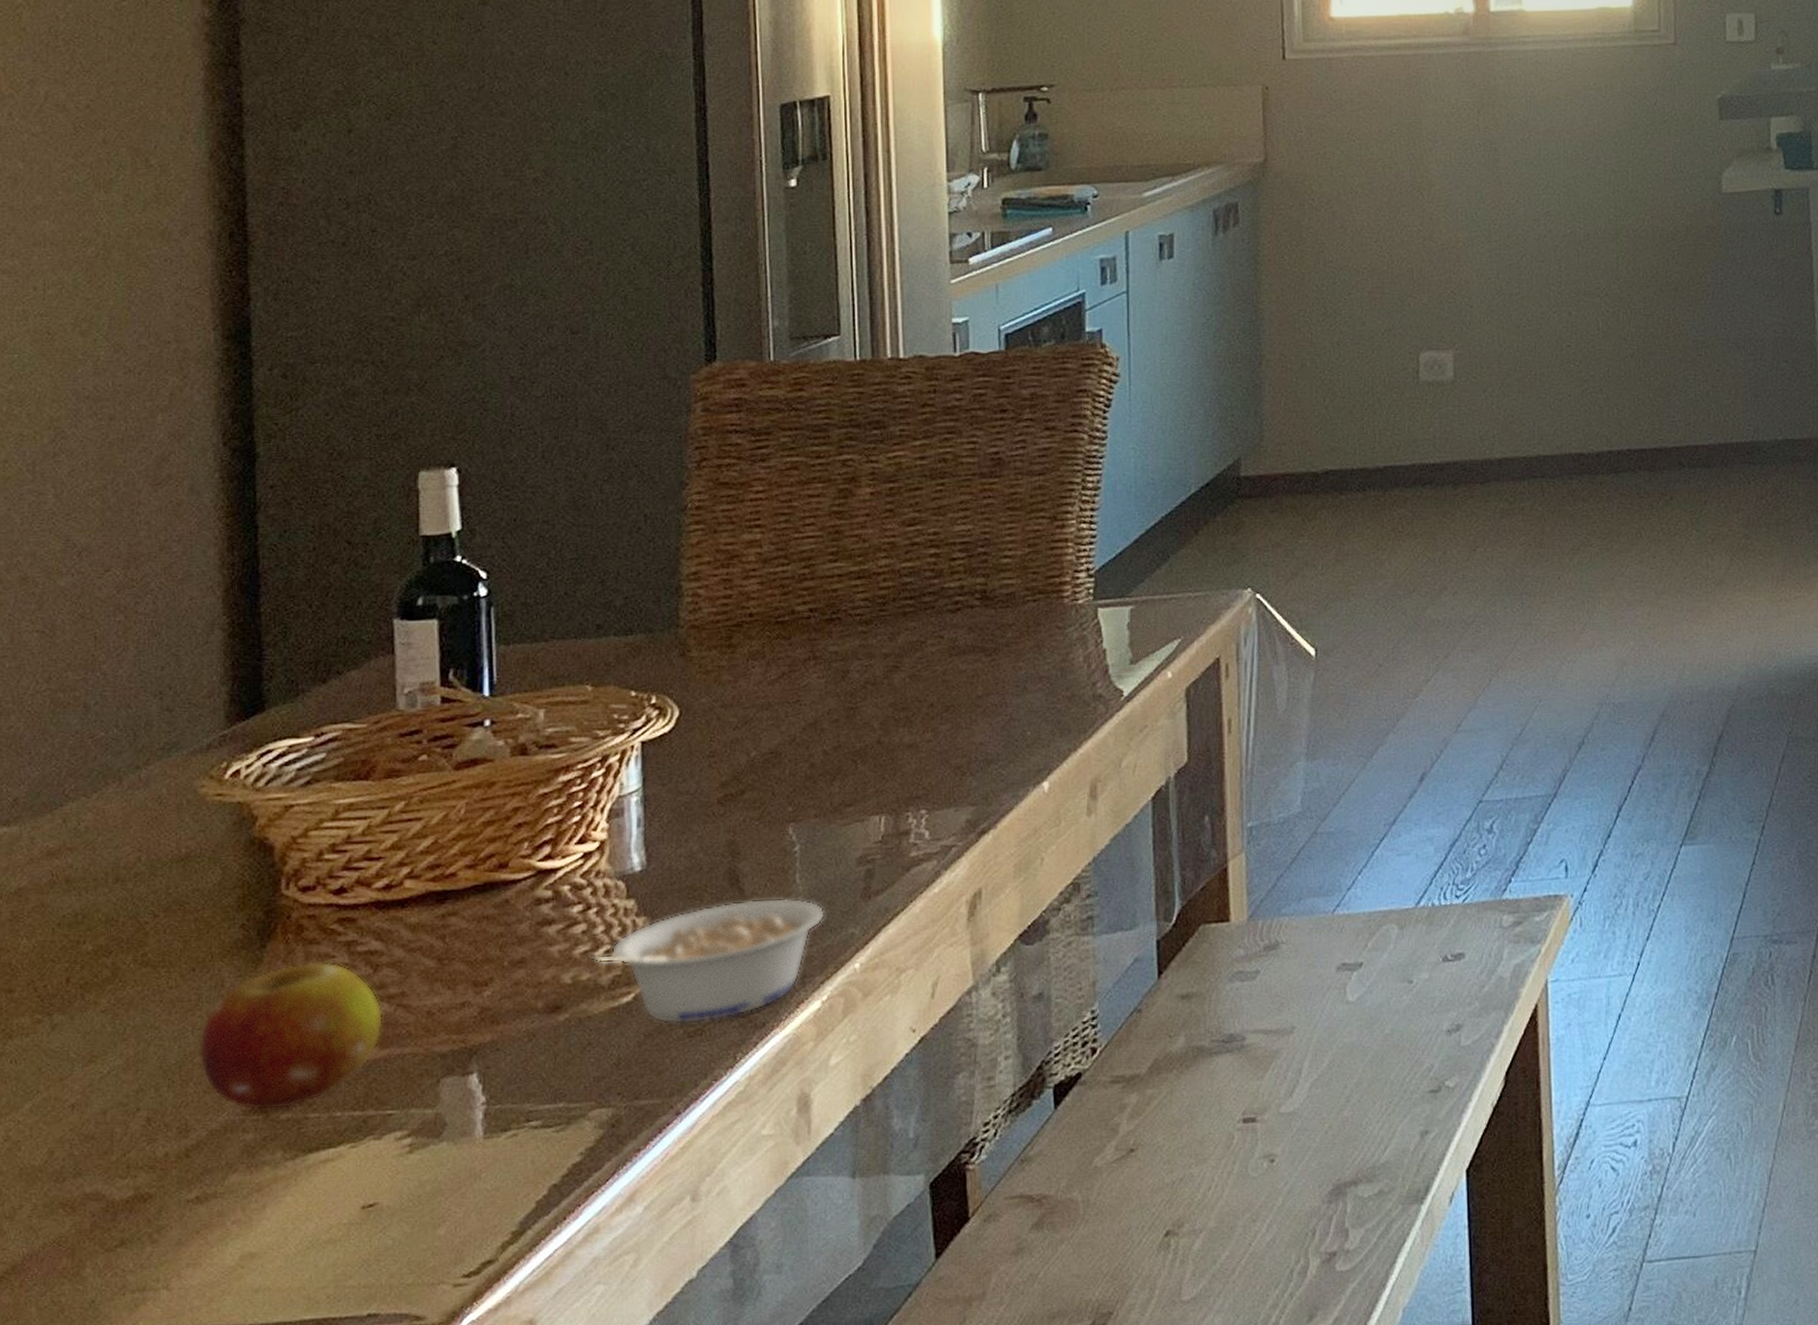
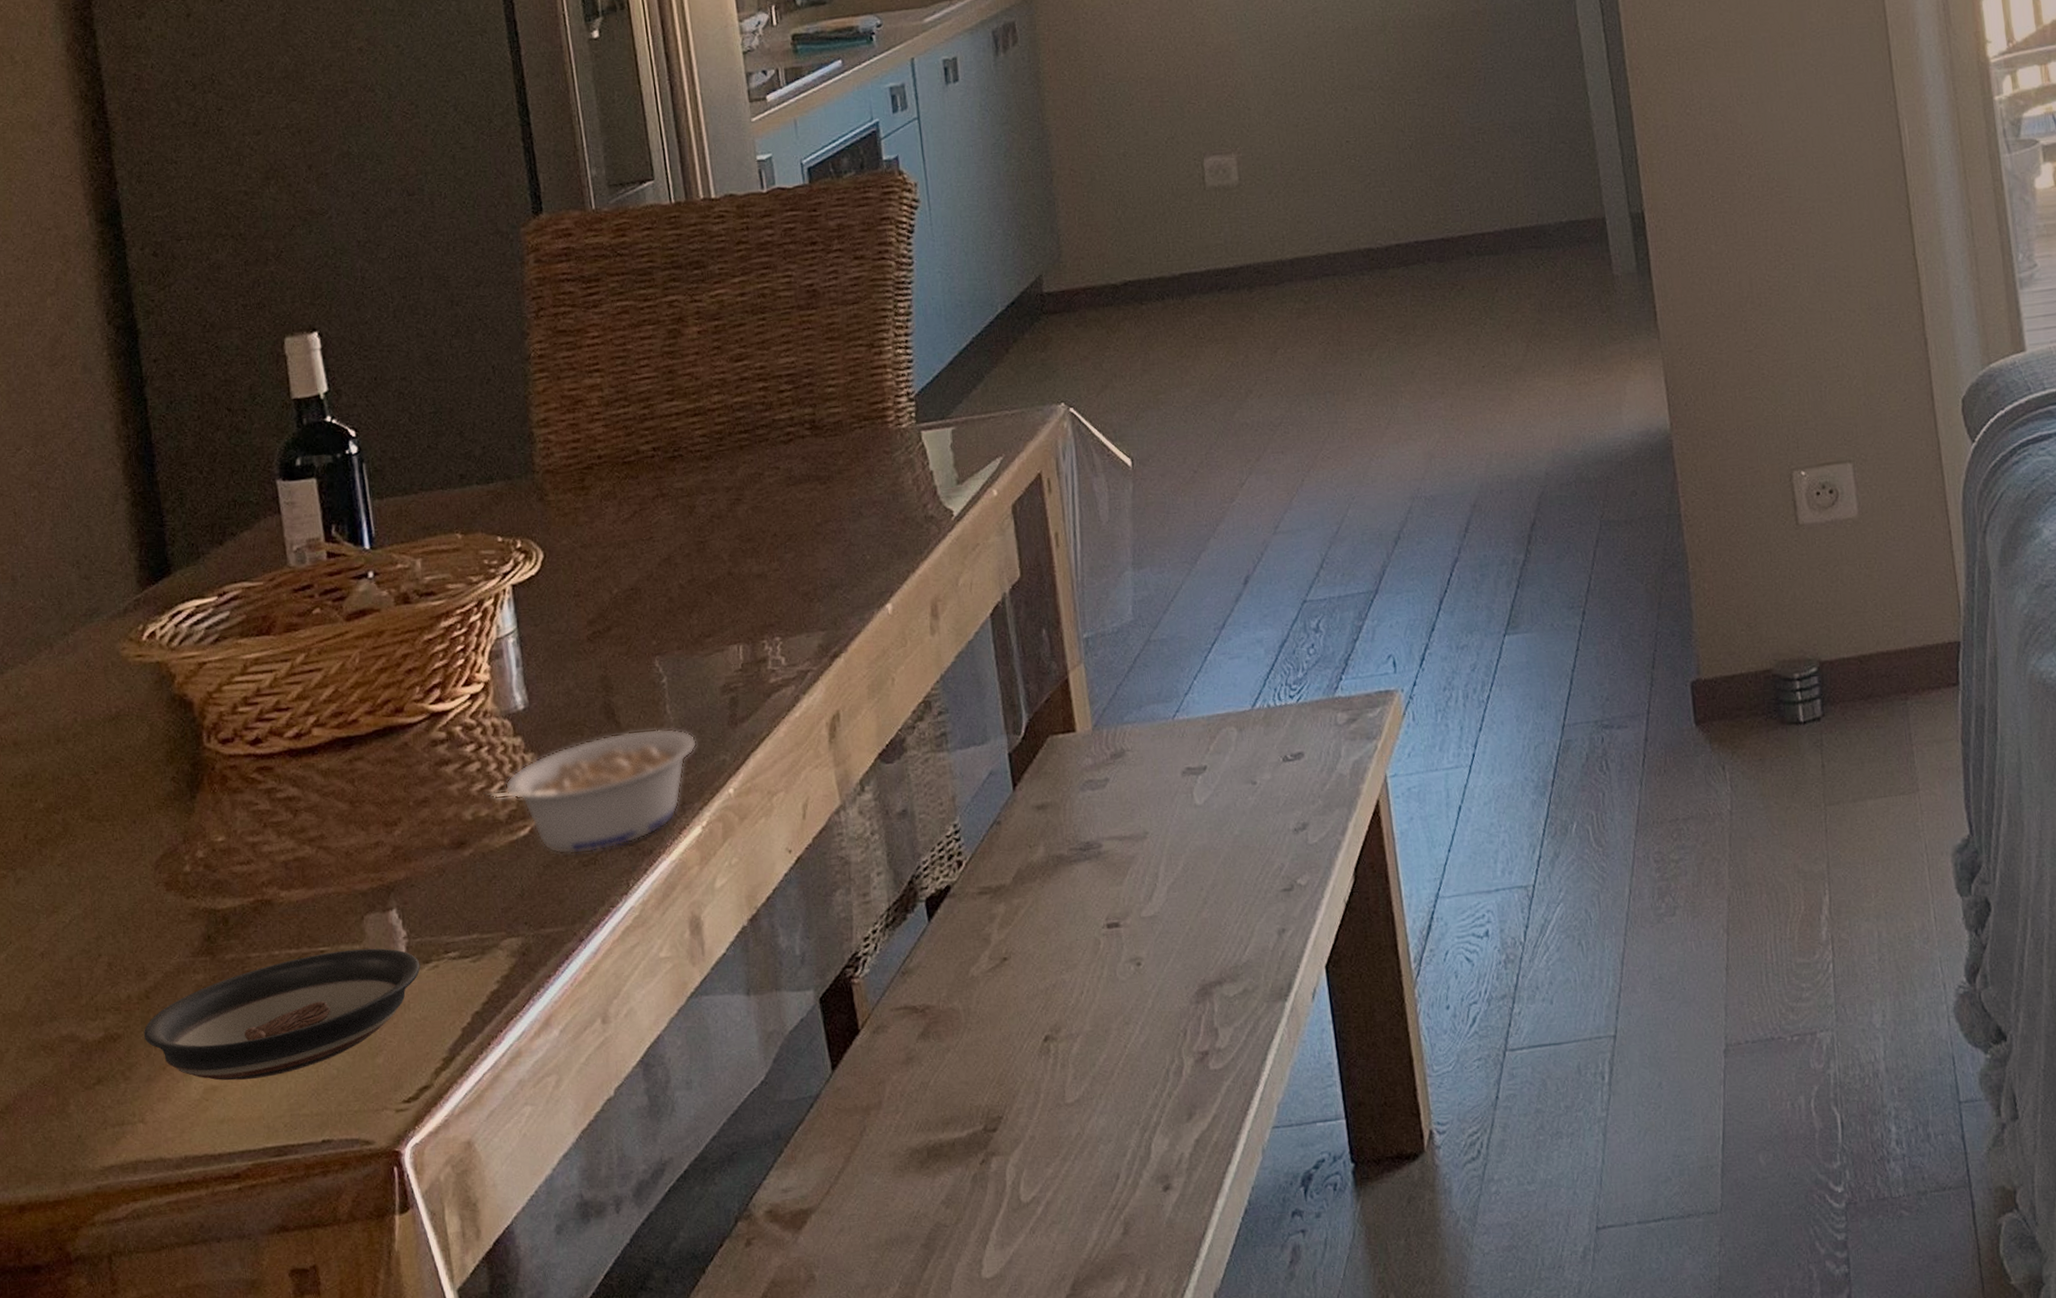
saucer: none [179,1113,497,1248] -> present [144,948,421,1081]
fruit: present [198,961,384,1111] -> none [146,809,308,953]

